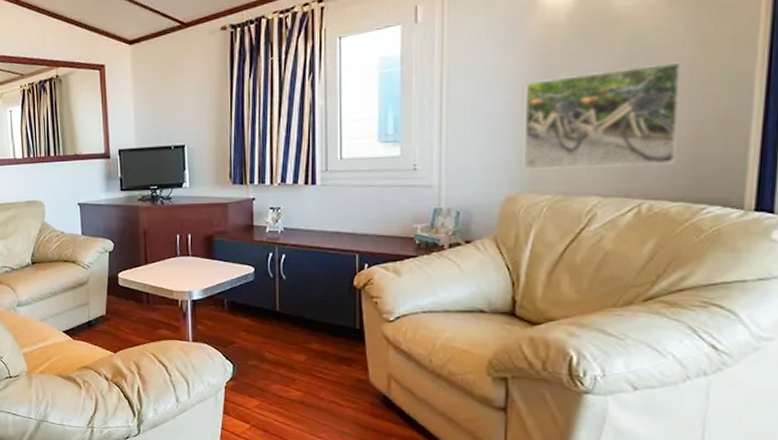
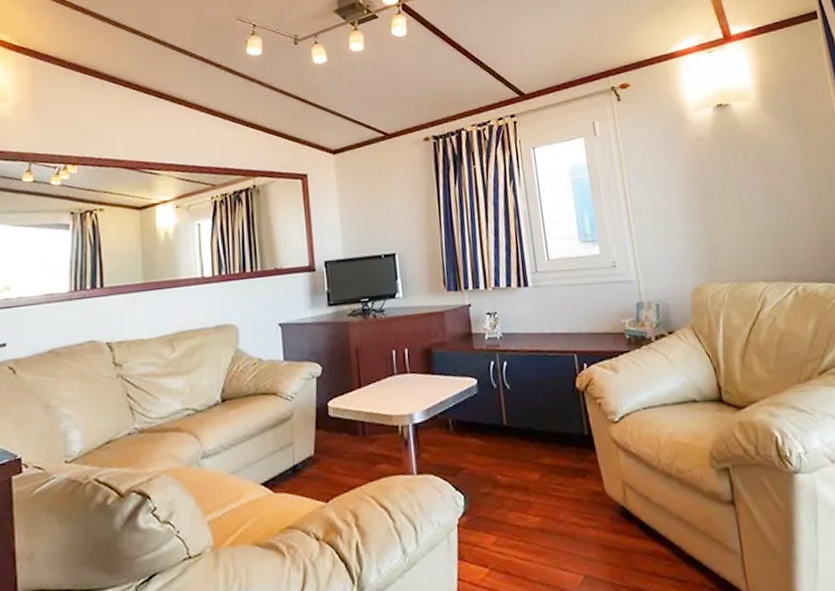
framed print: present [523,61,683,170] -> none [690,167,813,262]

